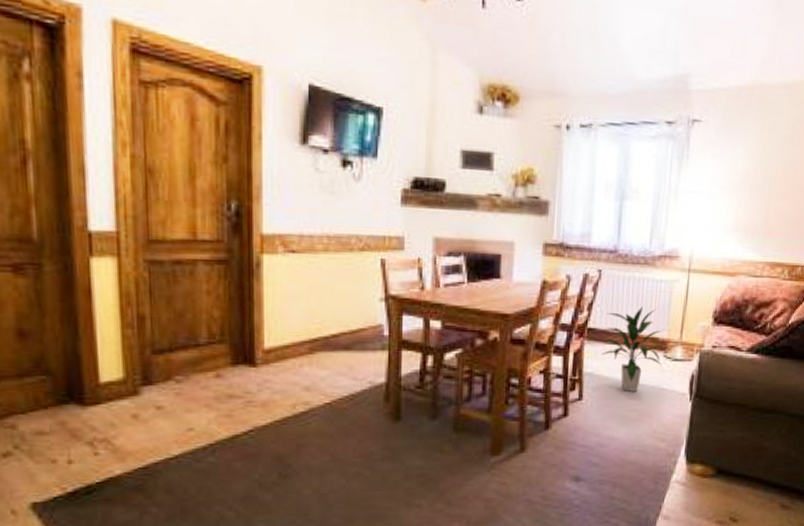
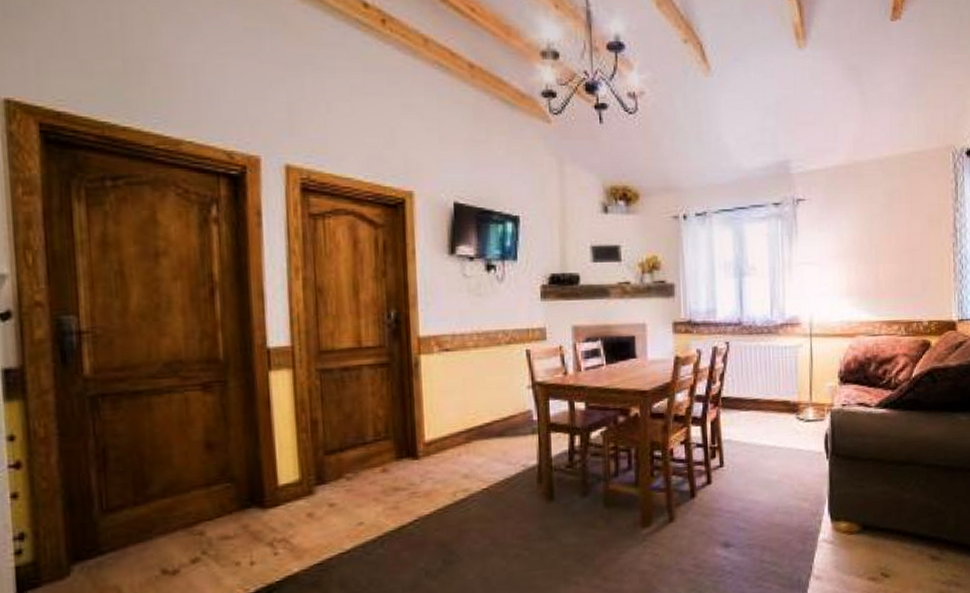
indoor plant: present [601,306,662,391] -> none [736,372,795,455]

